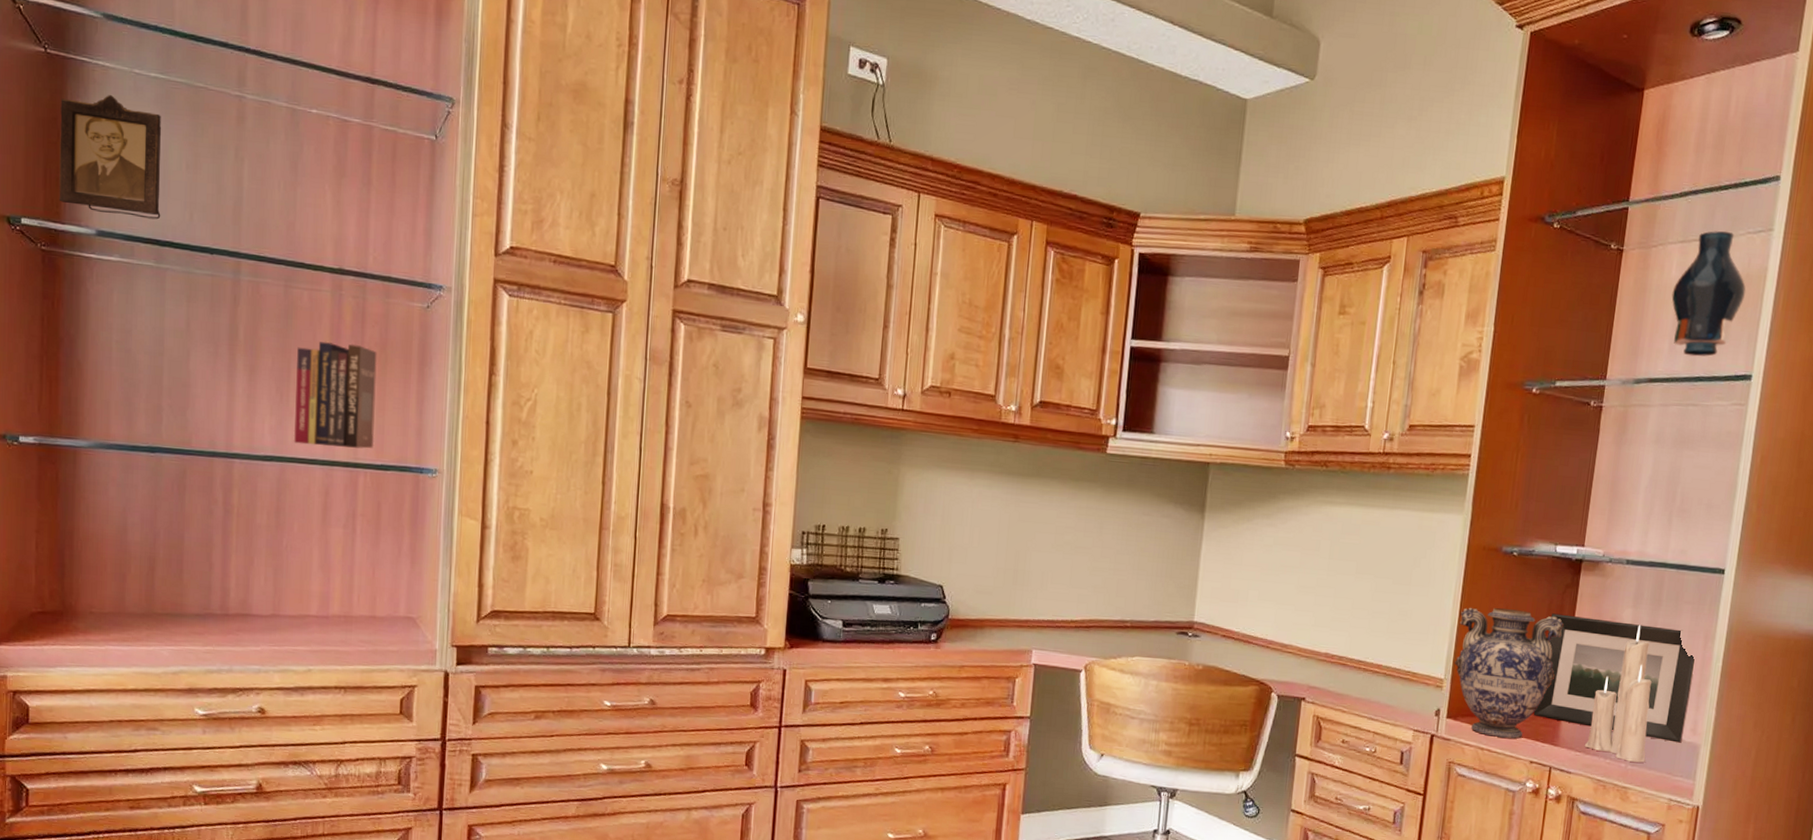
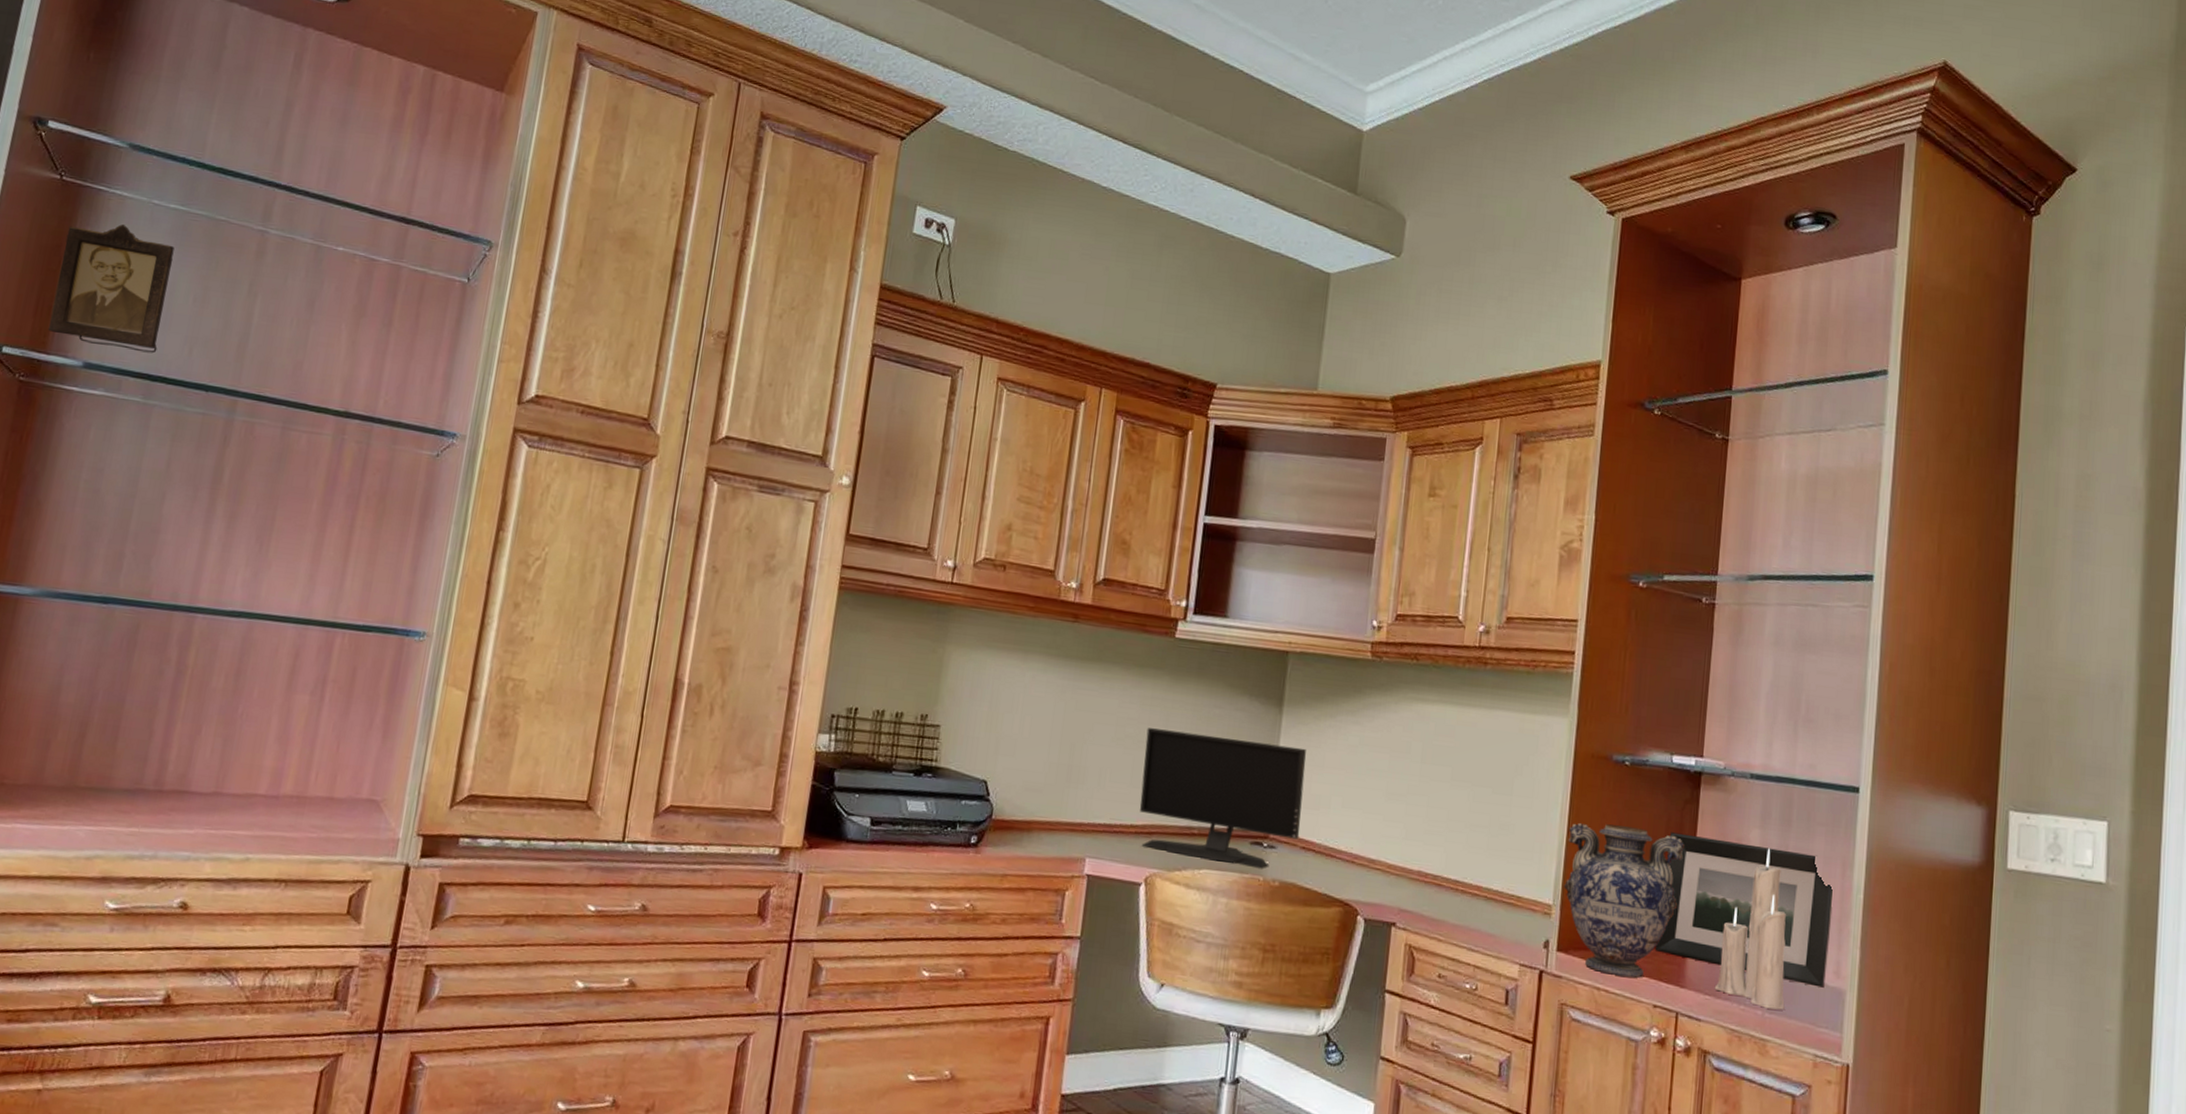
books: present [293,341,377,449] -> none [267,488,375,607]
computer monitor: none [1078,535,1226,655] -> present [1139,728,1306,869]
vase: present [1671,231,1746,357] -> none [1782,423,1861,554]

